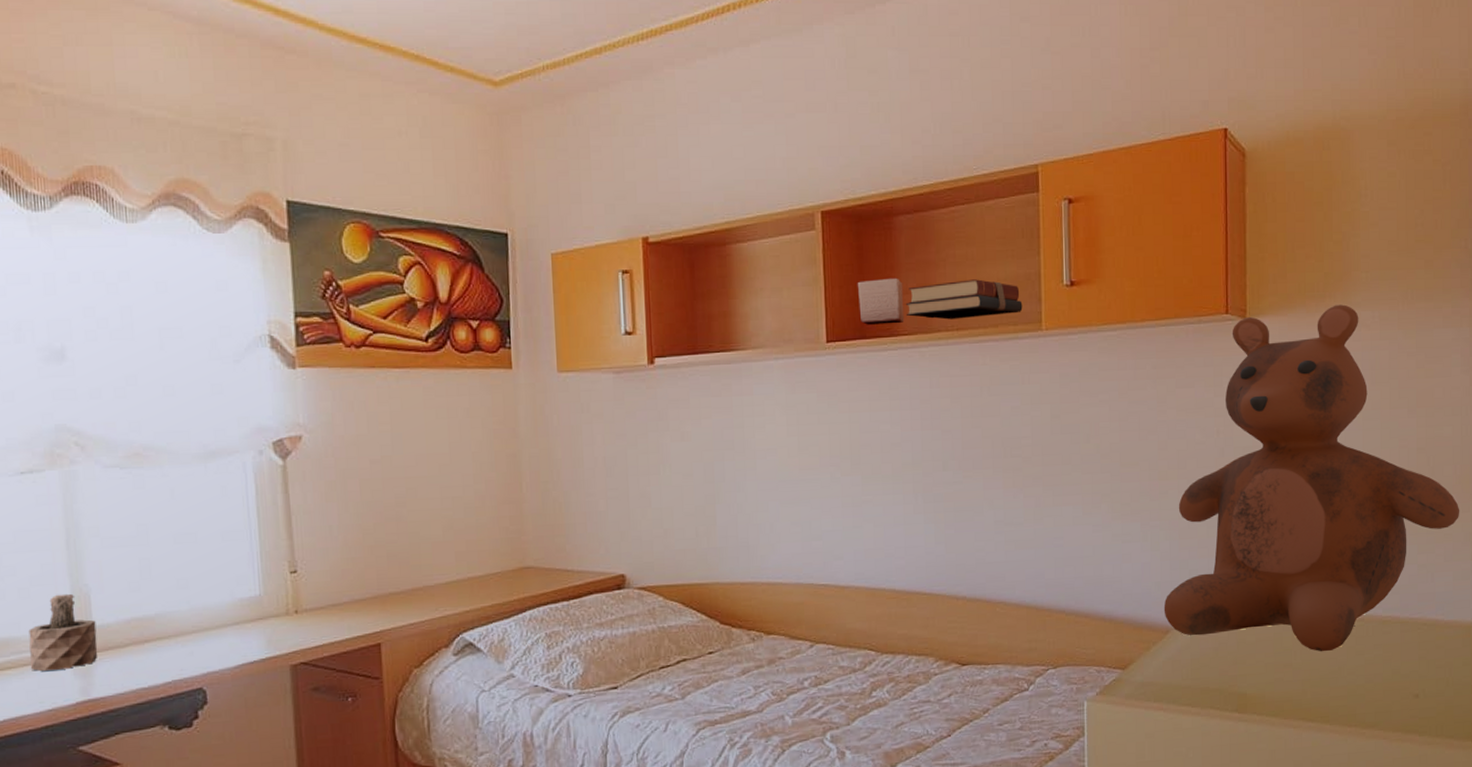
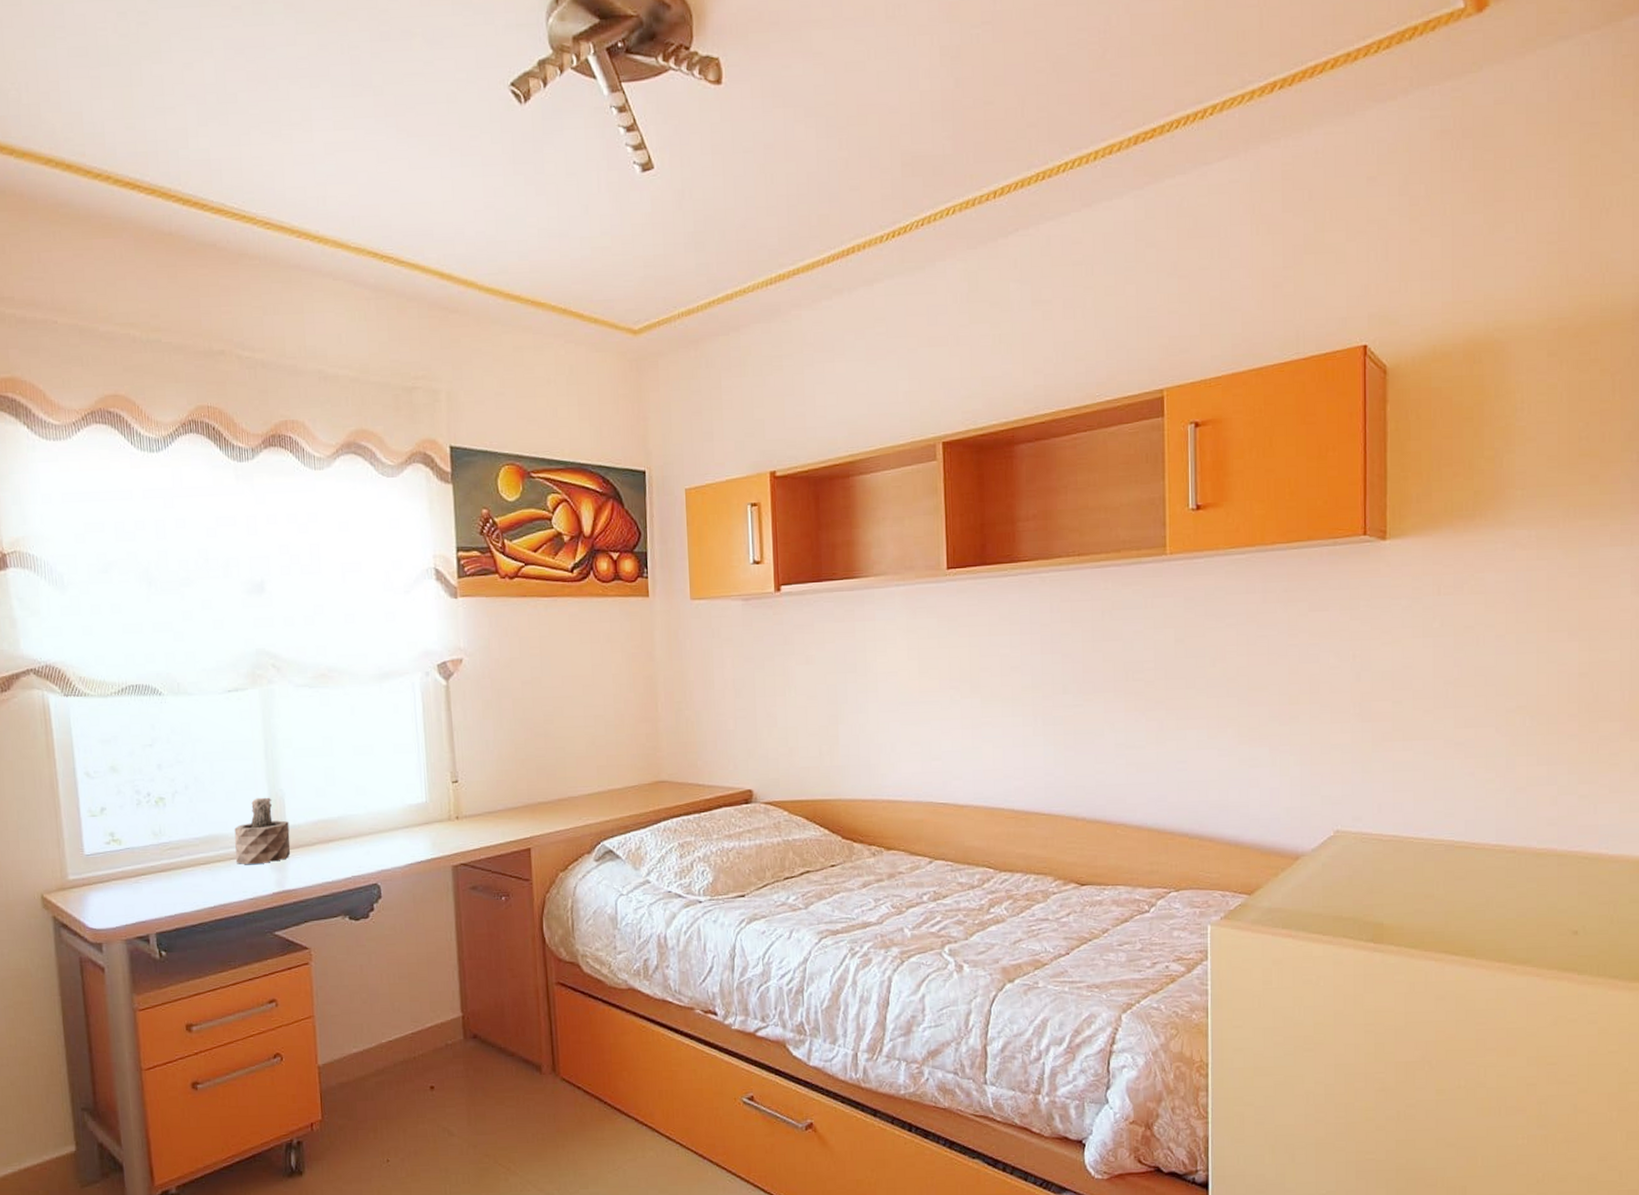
decorative box: present [857,279,905,325] -> none [977,506,1025,552]
books: present [905,279,1023,320] -> none [1026,505,1146,546]
teddy bear: present [1163,304,1460,651] -> none [1293,523,1628,883]

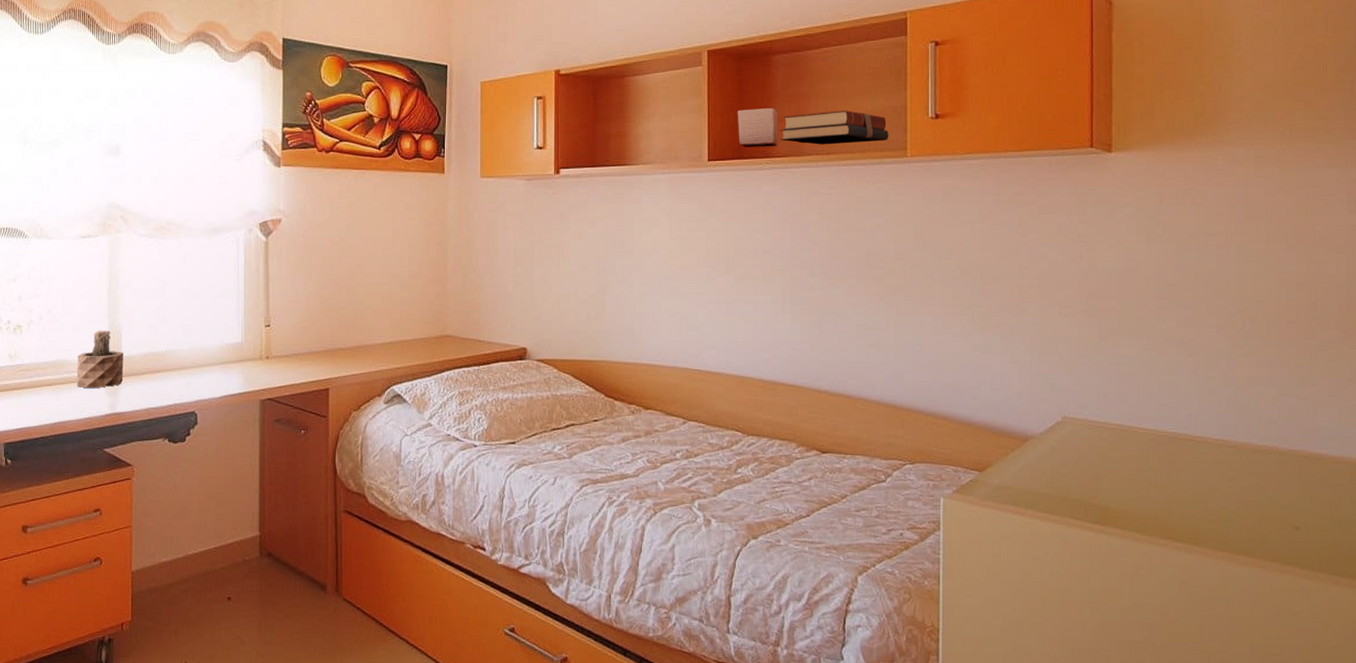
decorative box: none [977,506,1025,552] -> present [737,108,779,147]
books: none [1026,505,1146,546] -> present [780,110,889,145]

